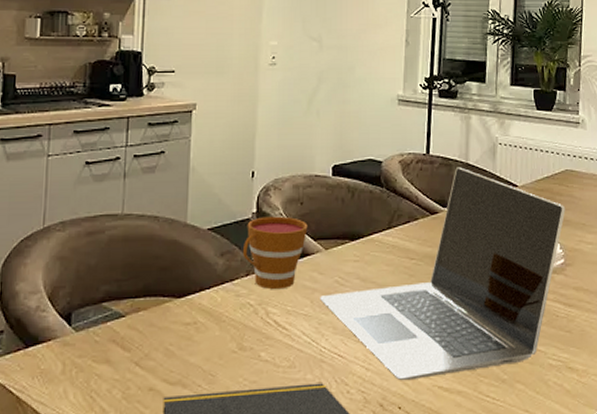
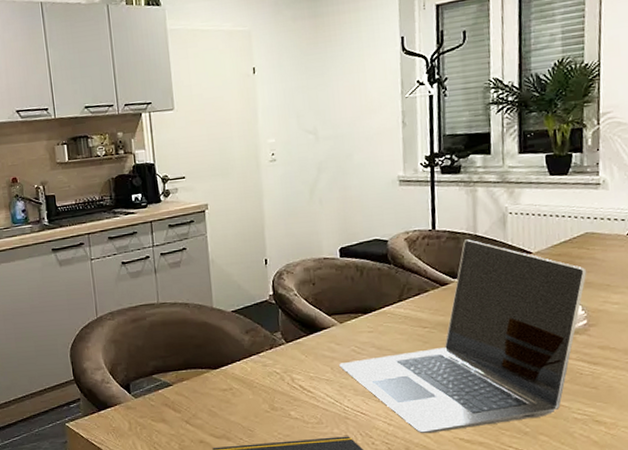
cup: present [242,216,308,290] -> none [264,296,322,360]

